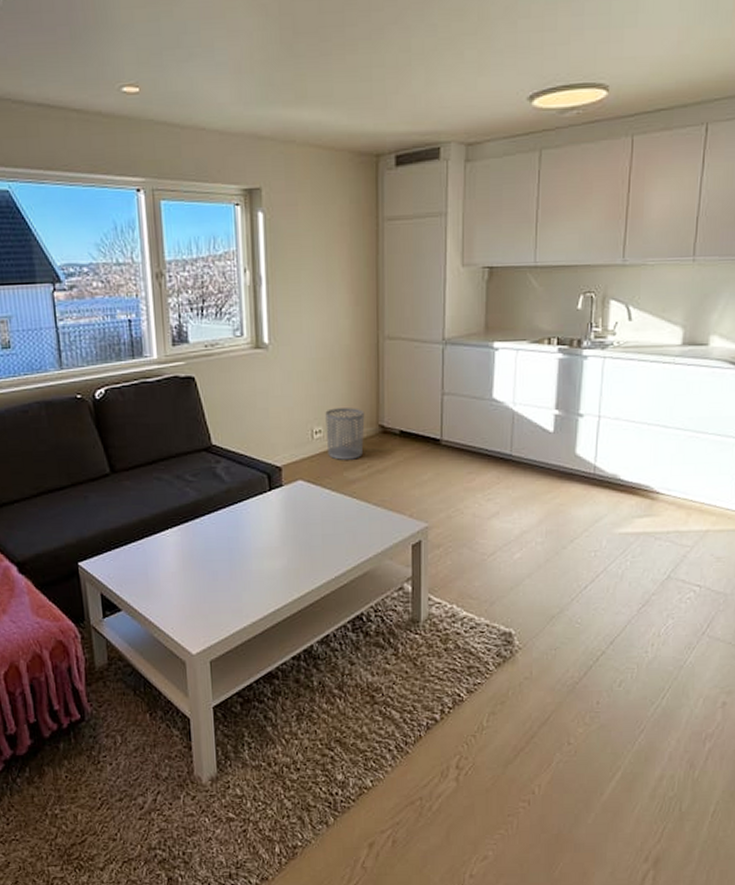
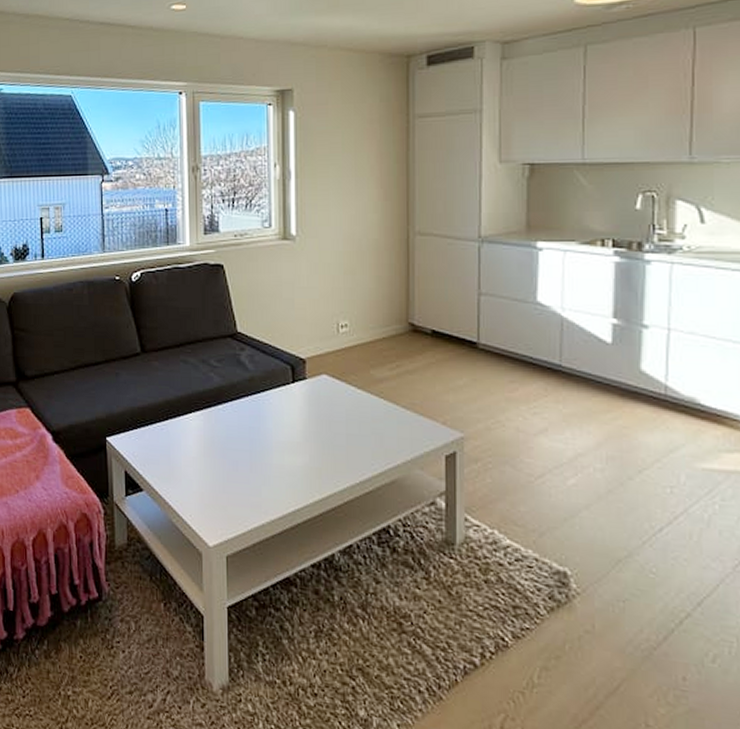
waste bin: present [325,408,365,460] -> none [352,303,394,357]

